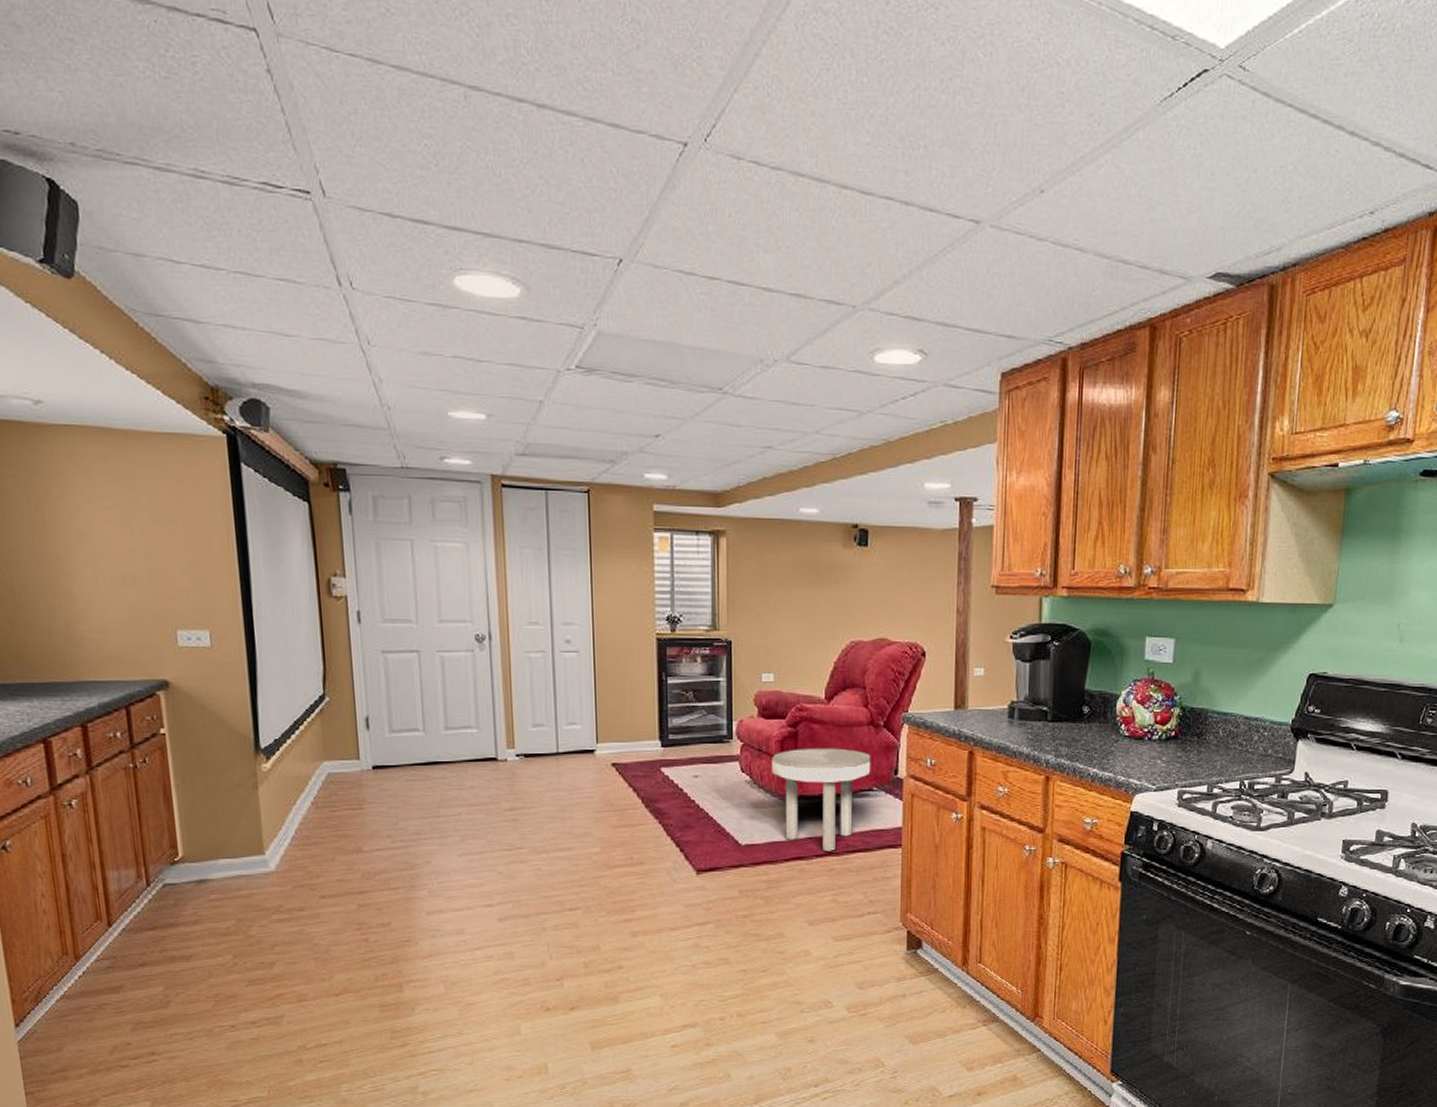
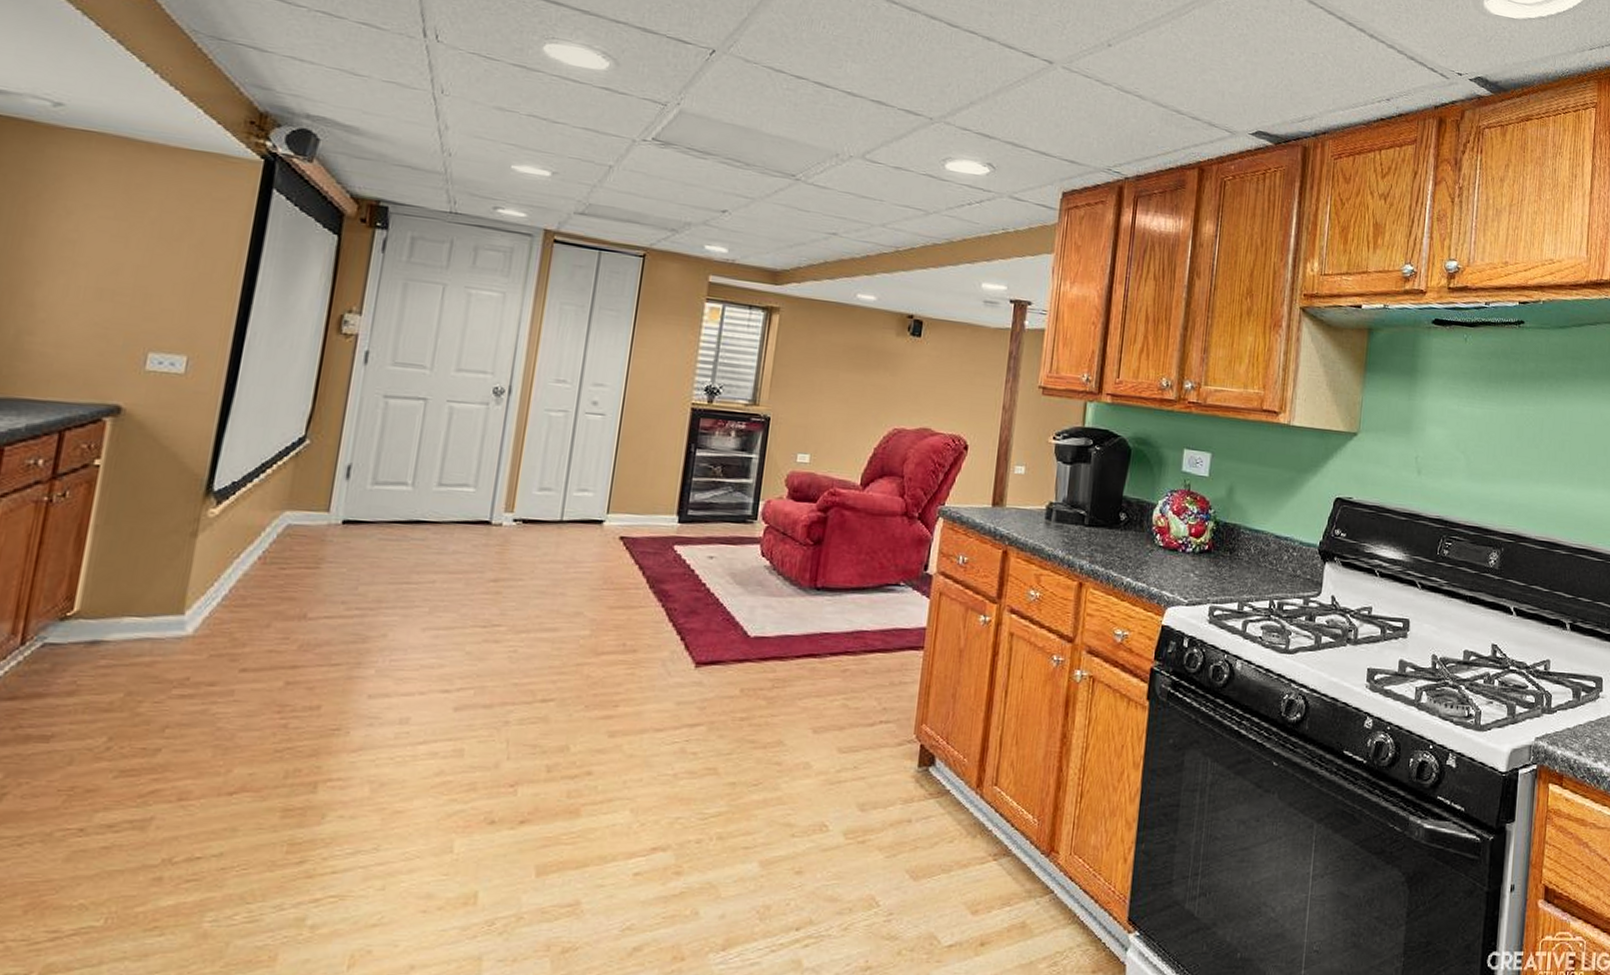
side table: present [771,748,871,851] -> none [794,535,902,650]

